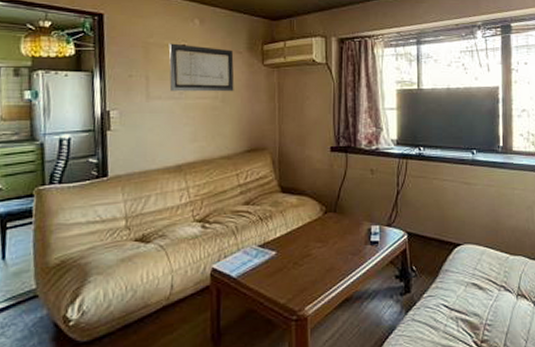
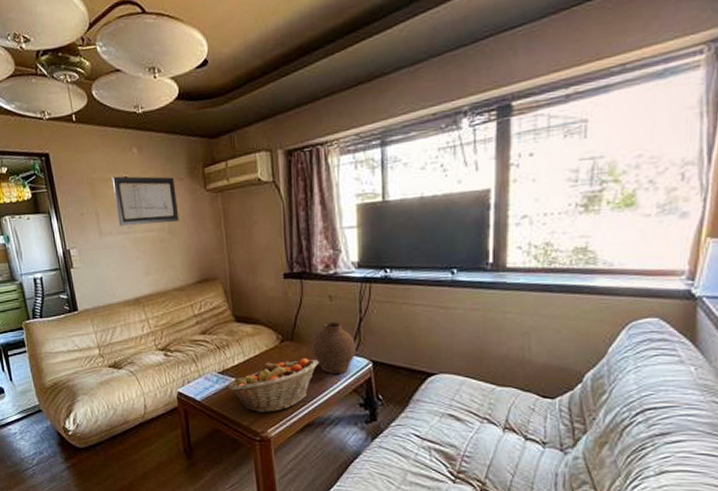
fruit basket: none [267,230,359,288] -> present [228,359,319,412]
vase: none [353,194,393,245] -> present [311,321,356,374]

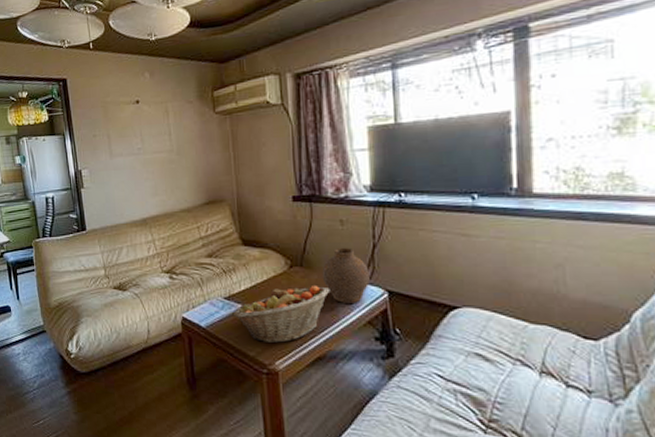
wall art: present [112,176,180,227] -> none [124,99,188,148]

